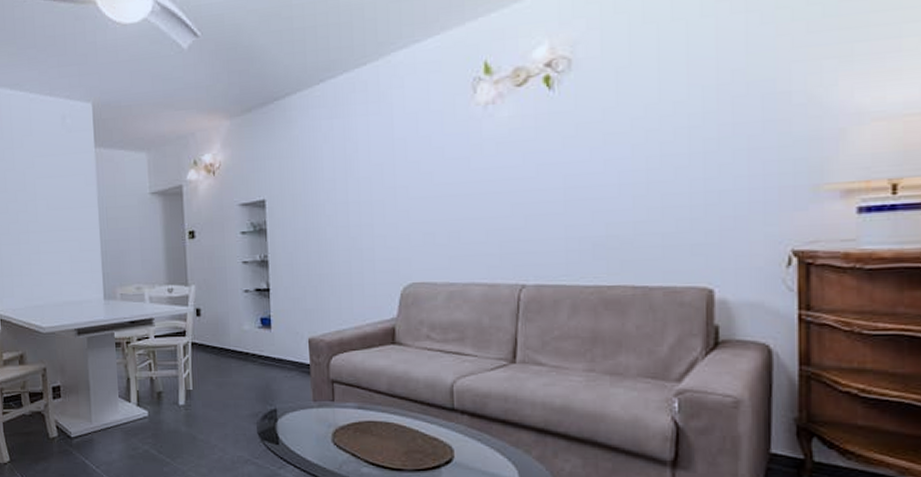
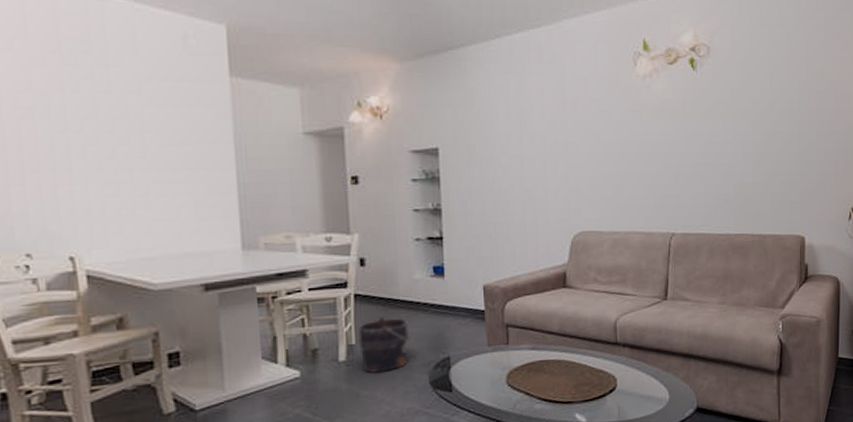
bucket: none [195,366,240,418] -> present [358,317,410,373]

